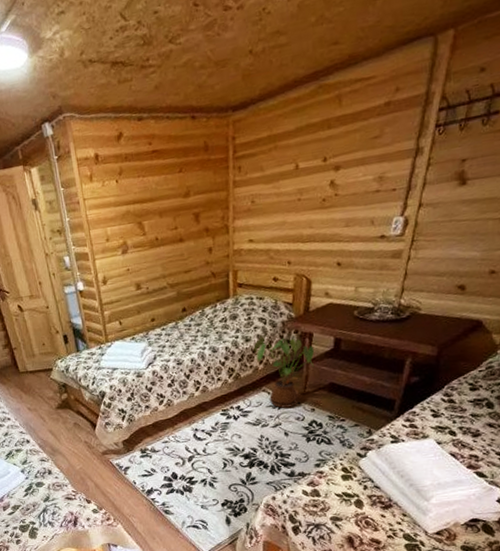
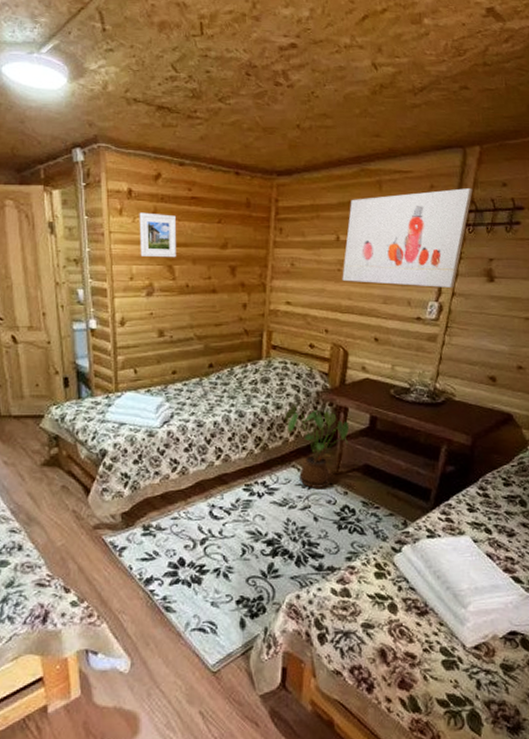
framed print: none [107,172,144,218] -> present [139,212,176,258]
wall art: none [302,82,445,210] -> present [342,188,473,288]

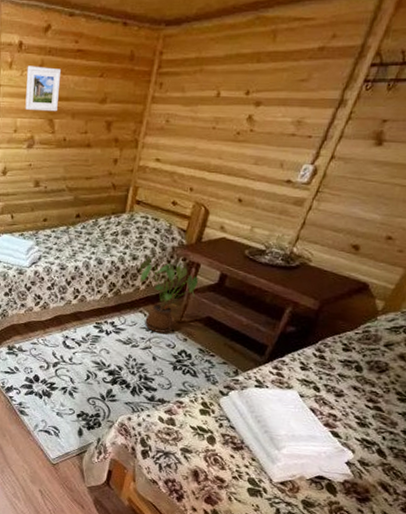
wall art: present [342,188,473,288] -> none [215,38,382,150]

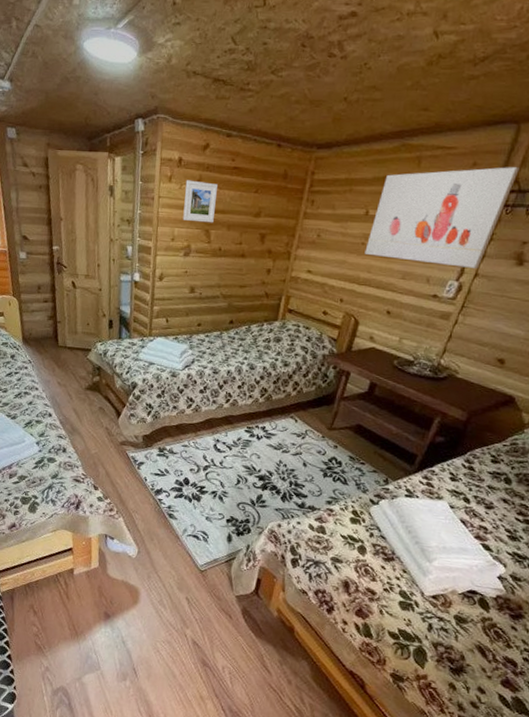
house plant: present [139,255,199,333] -> none [290,362,349,439]
wall art: none [215,38,382,150] -> present [364,167,519,268]

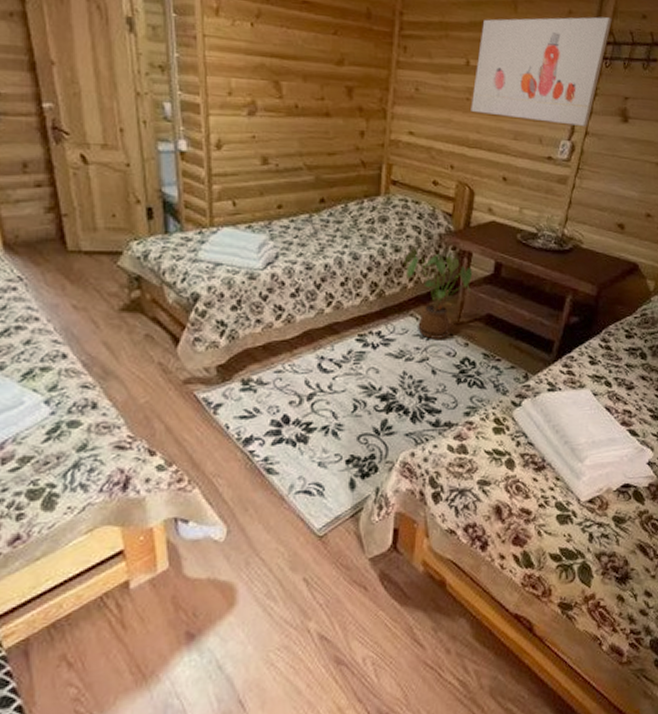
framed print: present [182,180,218,223] -> none [239,14,284,72]
house plant: none [290,362,349,439] -> present [404,245,473,339]

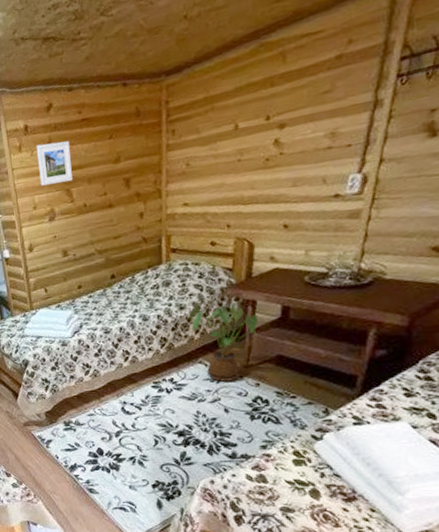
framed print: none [239,14,284,72] -> present [36,141,73,186]
wall art: present [471,17,612,126] -> none [243,30,407,171]

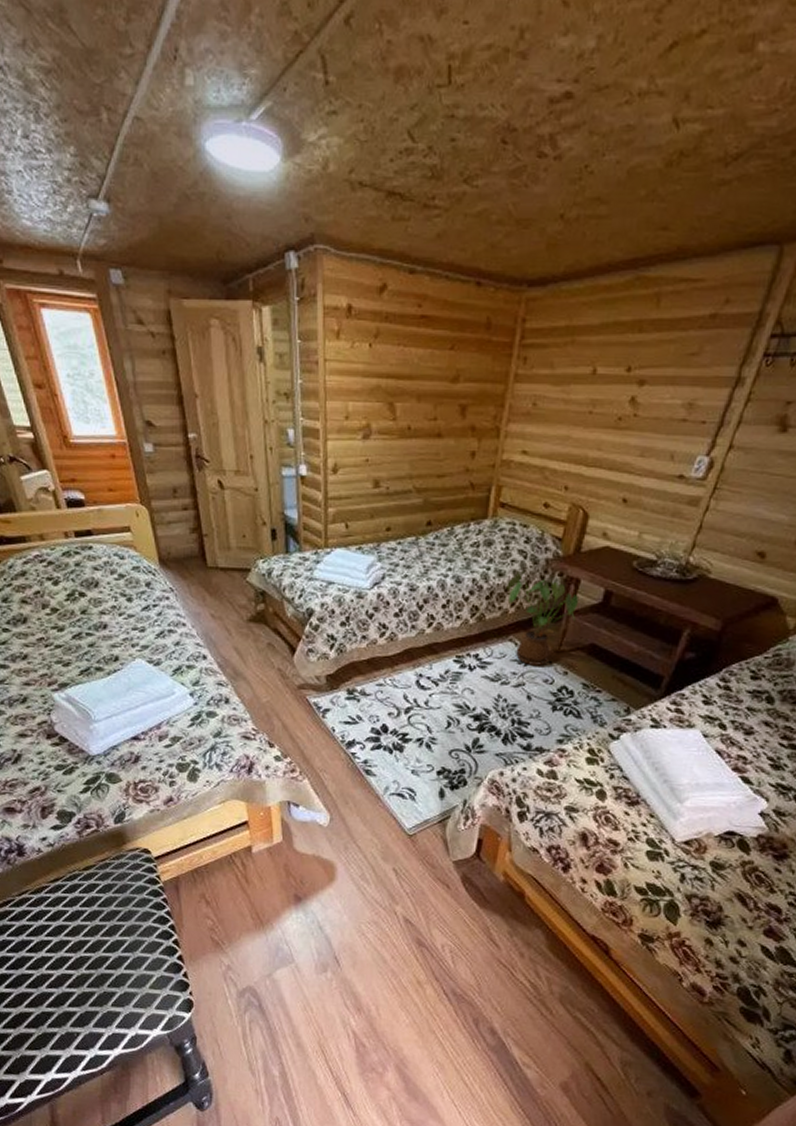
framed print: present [36,141,73,186] -> none [358,335,401,393]

